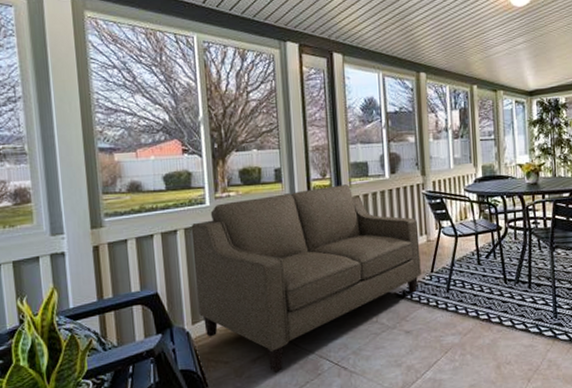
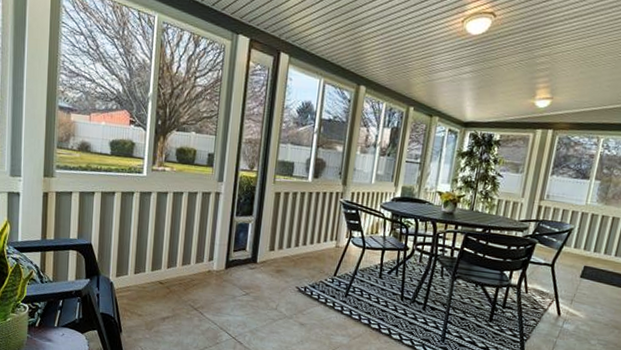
sofa: present [191,184,421,373] -> none [123,176,330,333]

